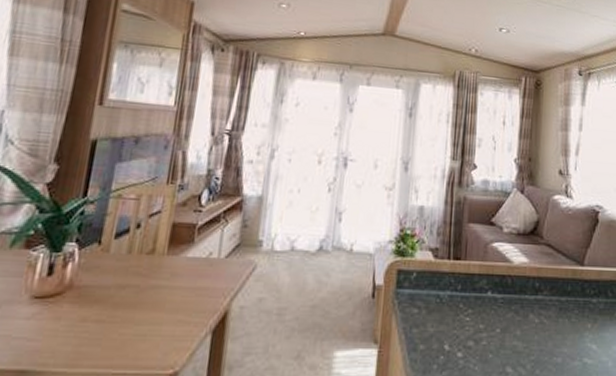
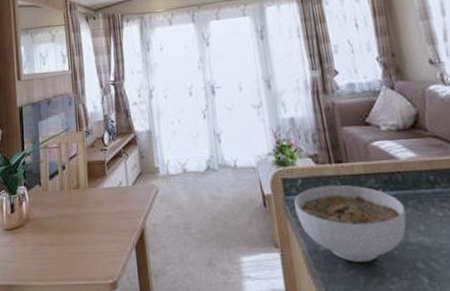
bowl: none [403,281,507,363] -> present [294,184,407,262]

